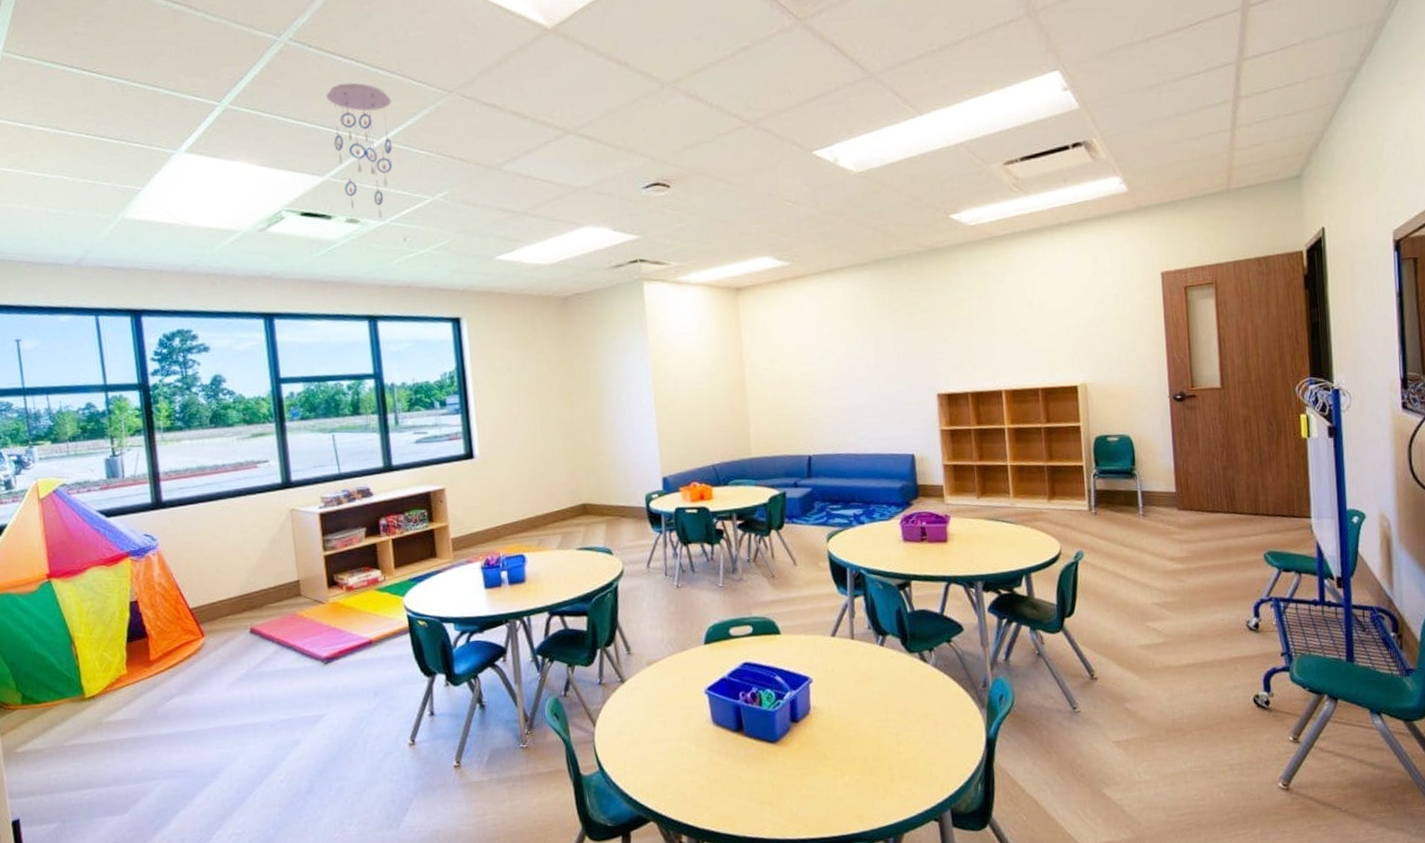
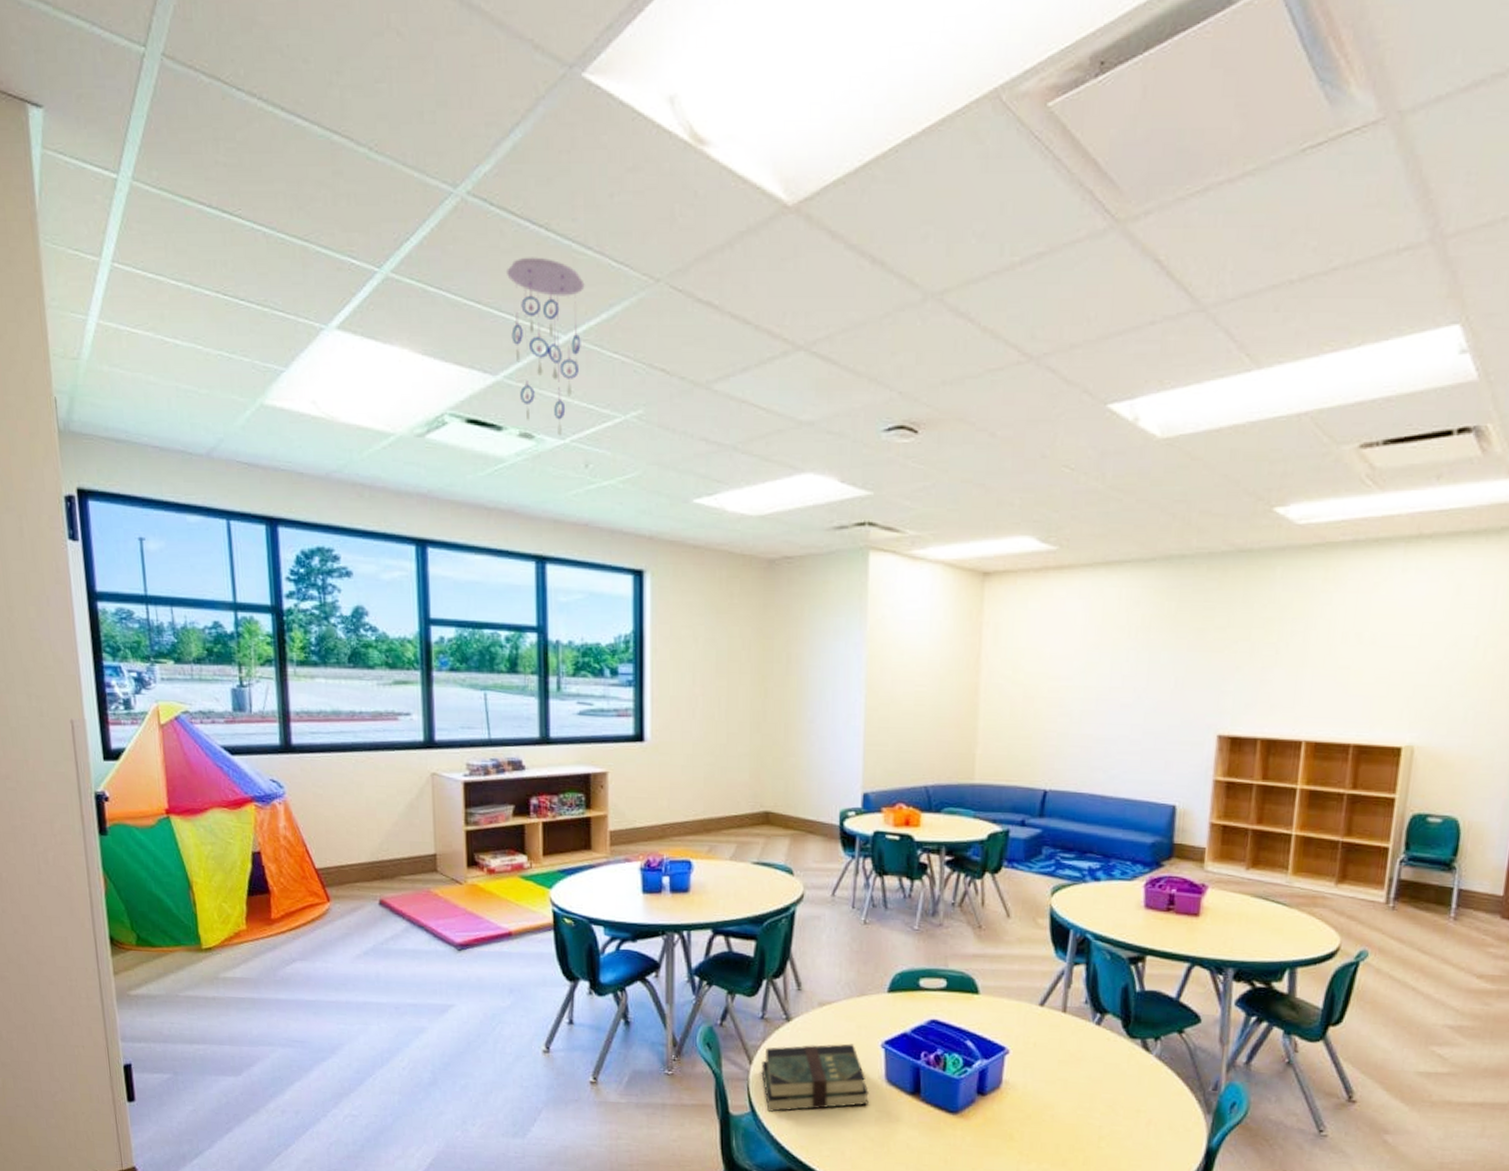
book: none [604,694,700,767] -> present [761,1043,869,1112]

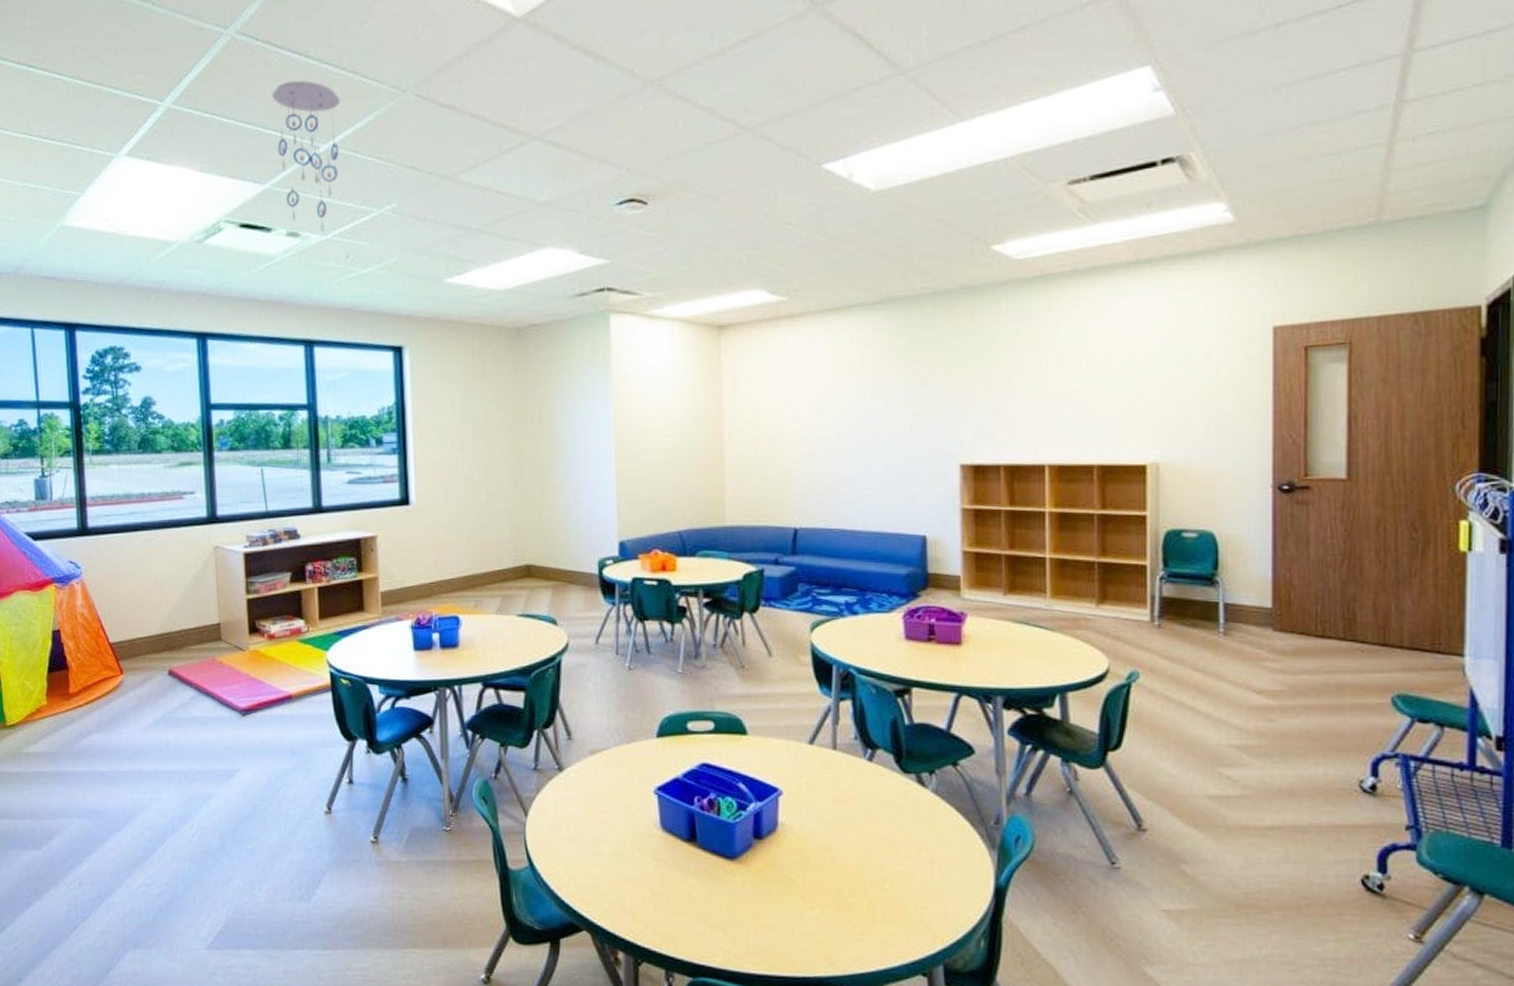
book: present [761,1043,869,1112] -> none [537,791,645,865]

